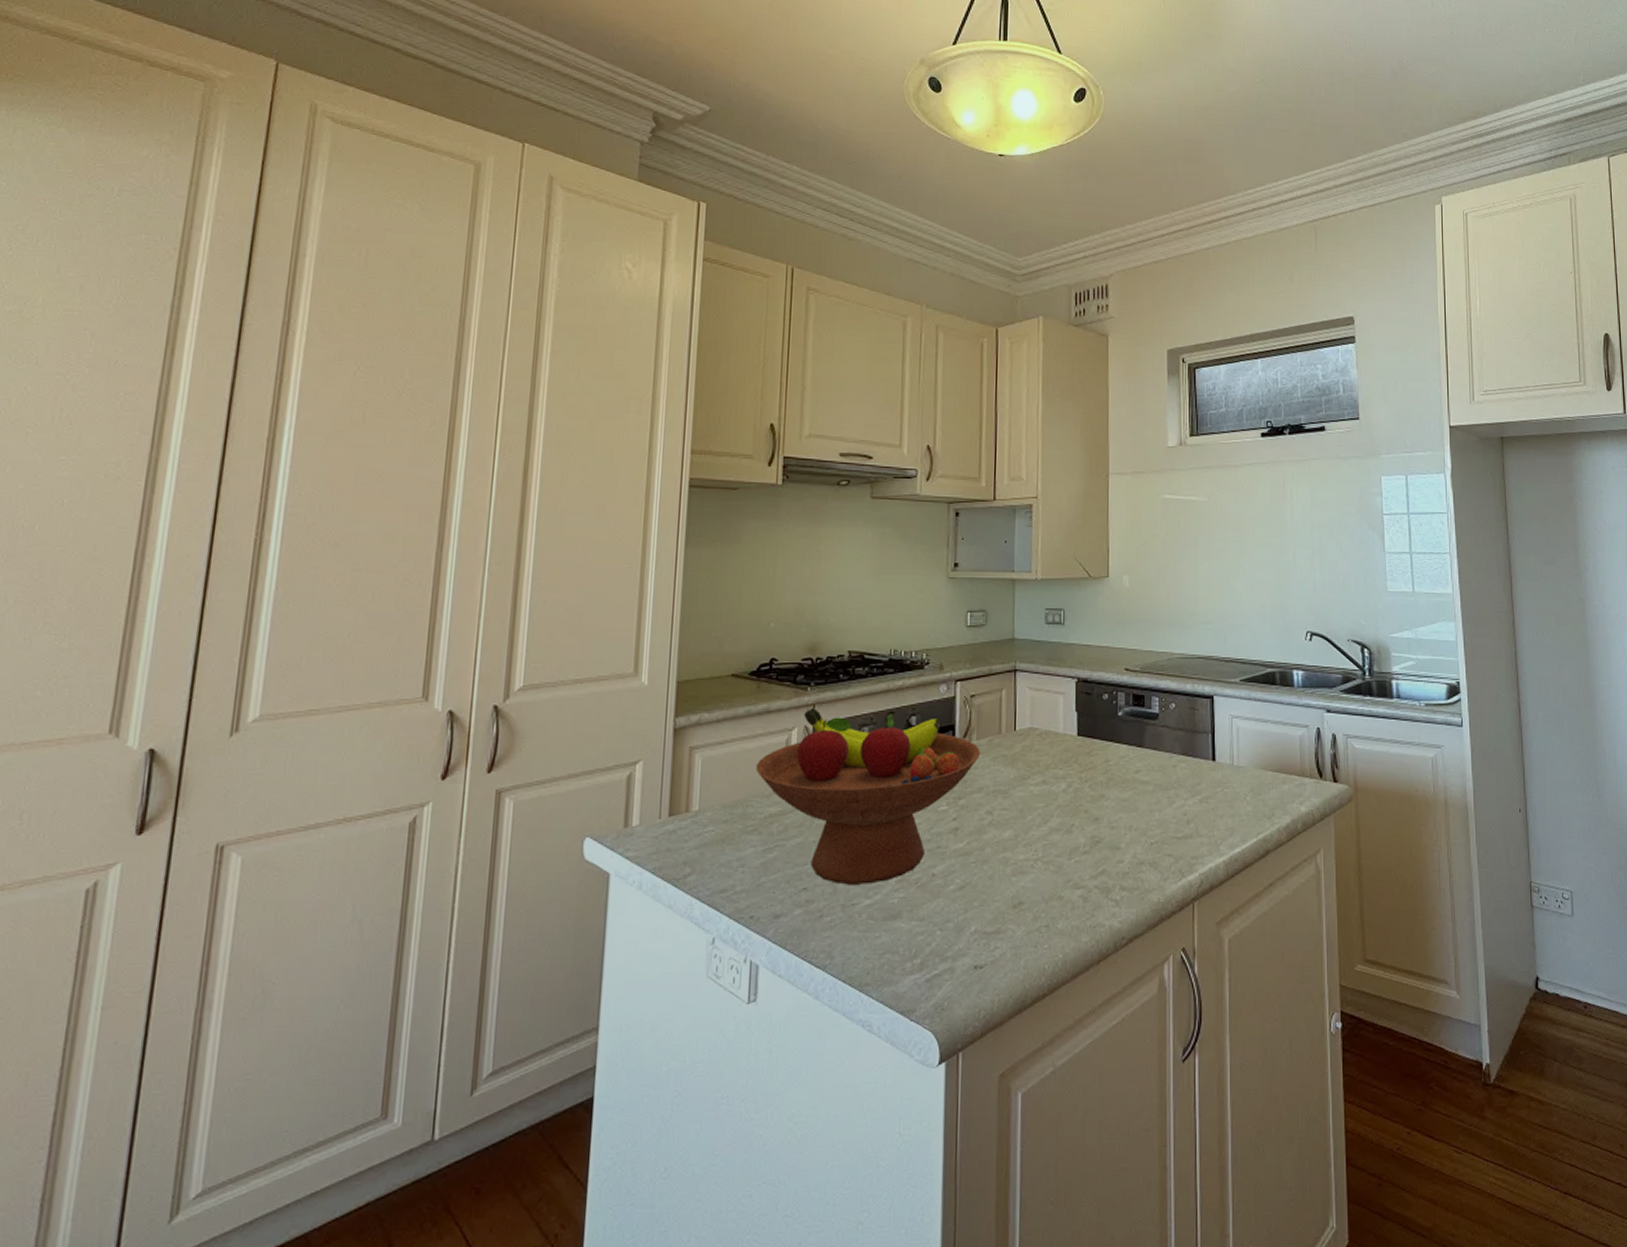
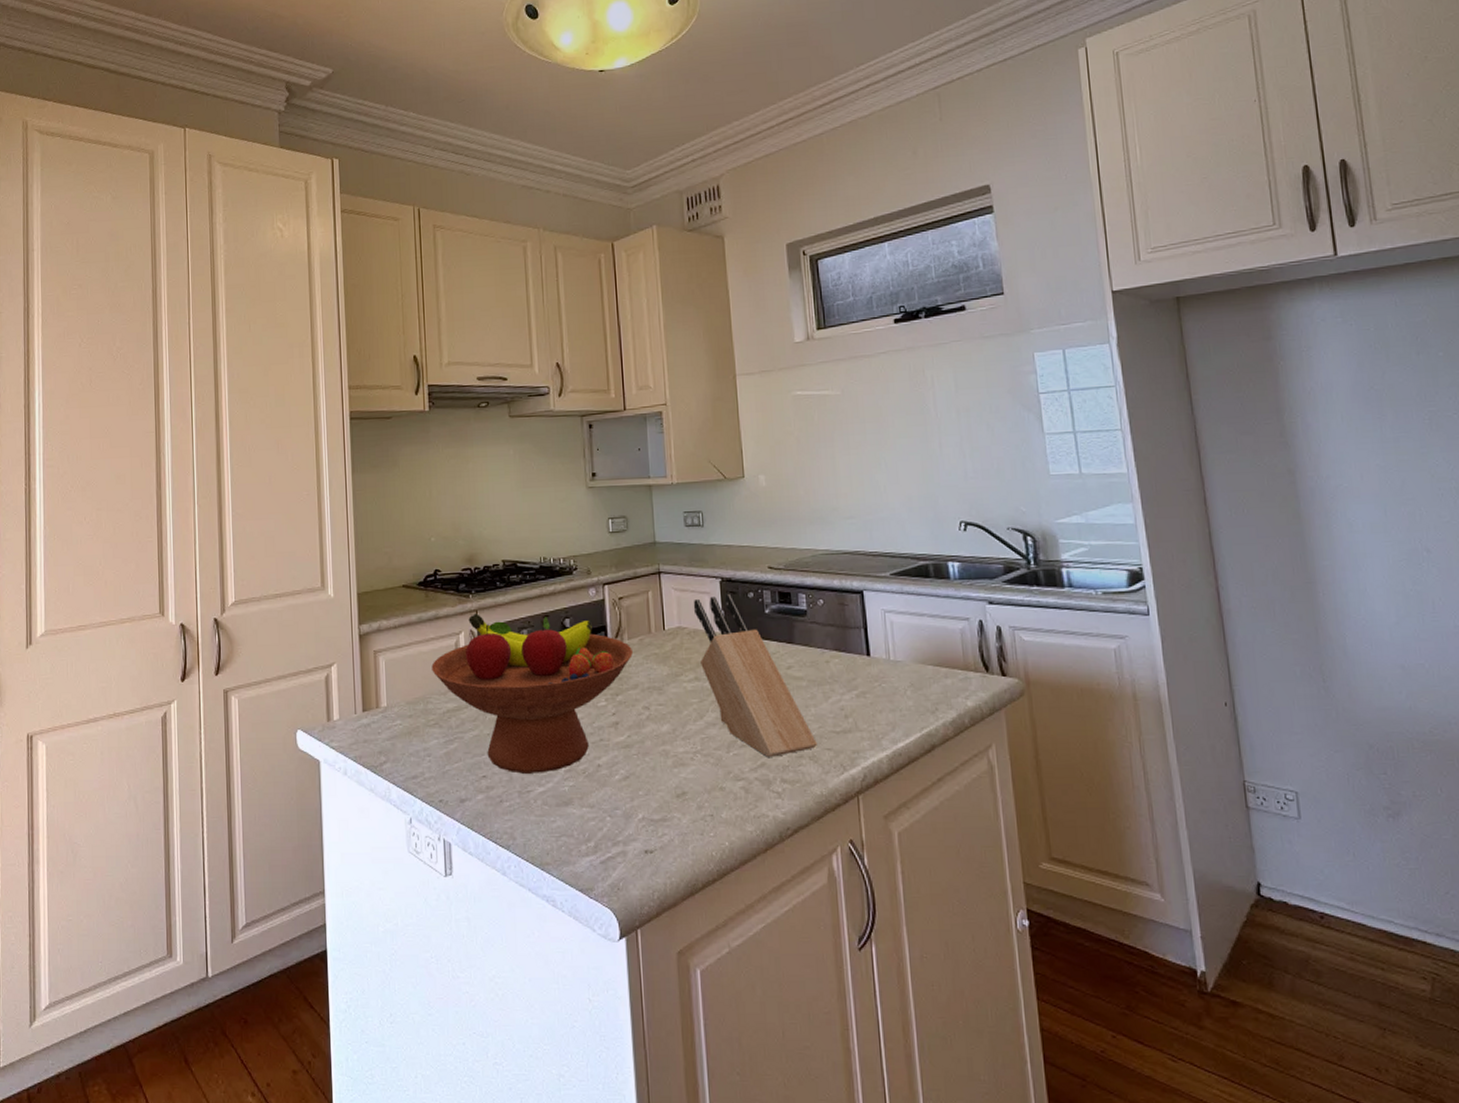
knife block: none [1047,694,1158,864] -> present [693,593,817,757]

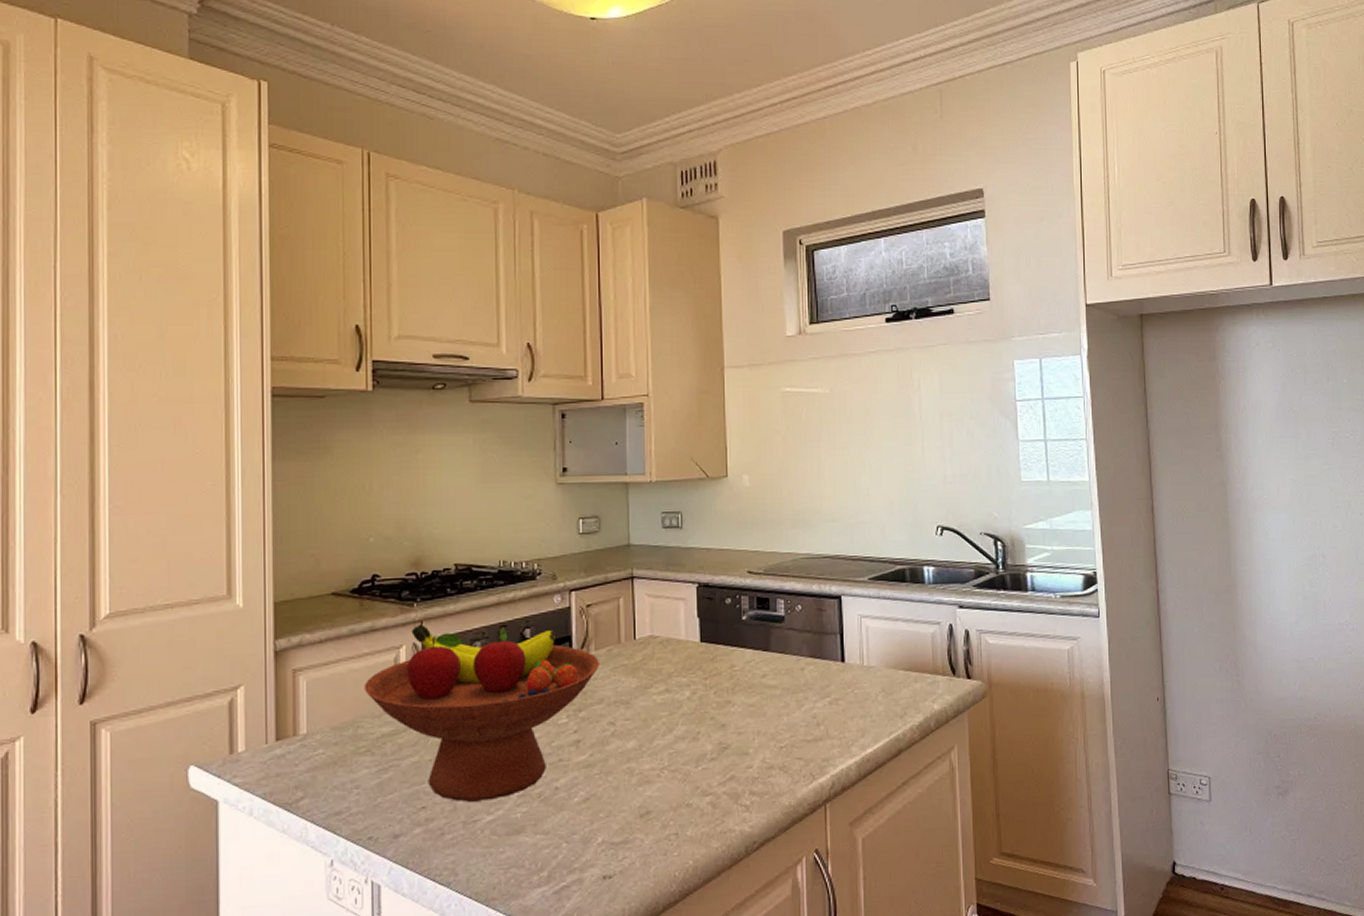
knife block: present [693,593,817,757] -> none [667,599,788,770]

